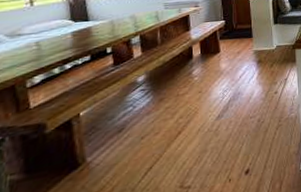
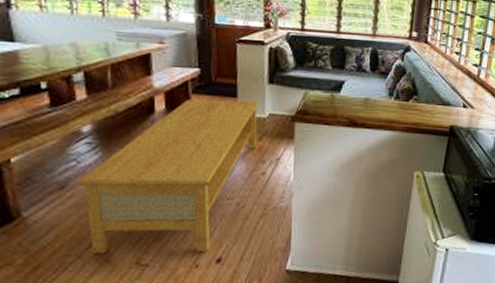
coffee table: none [131,38,269,186] -> present [75,99,260,255]

